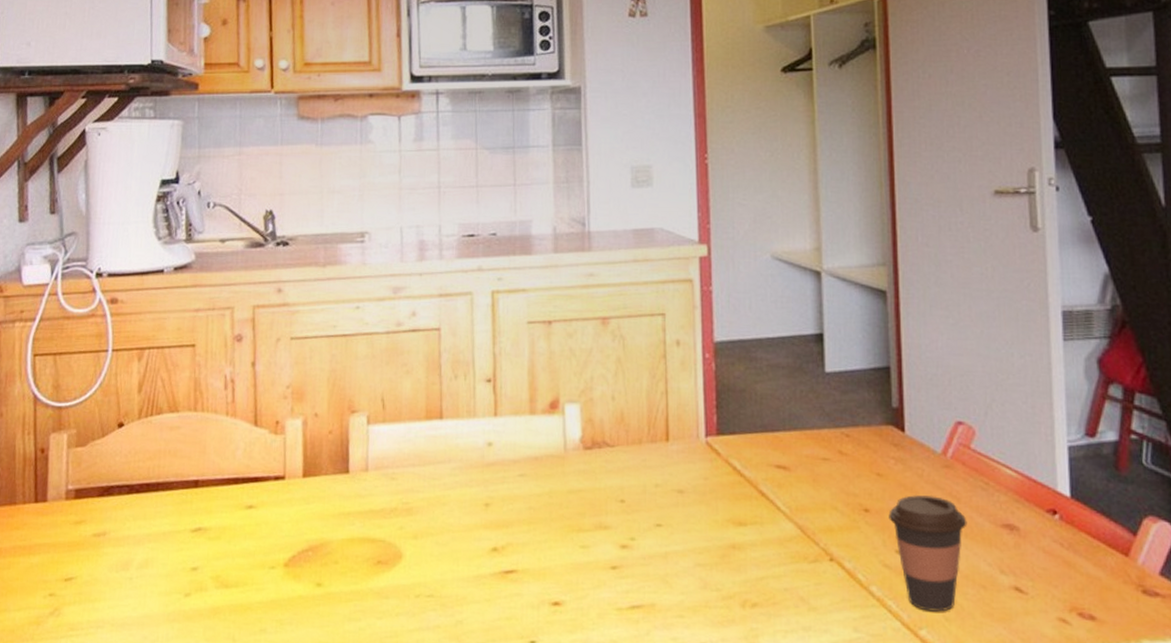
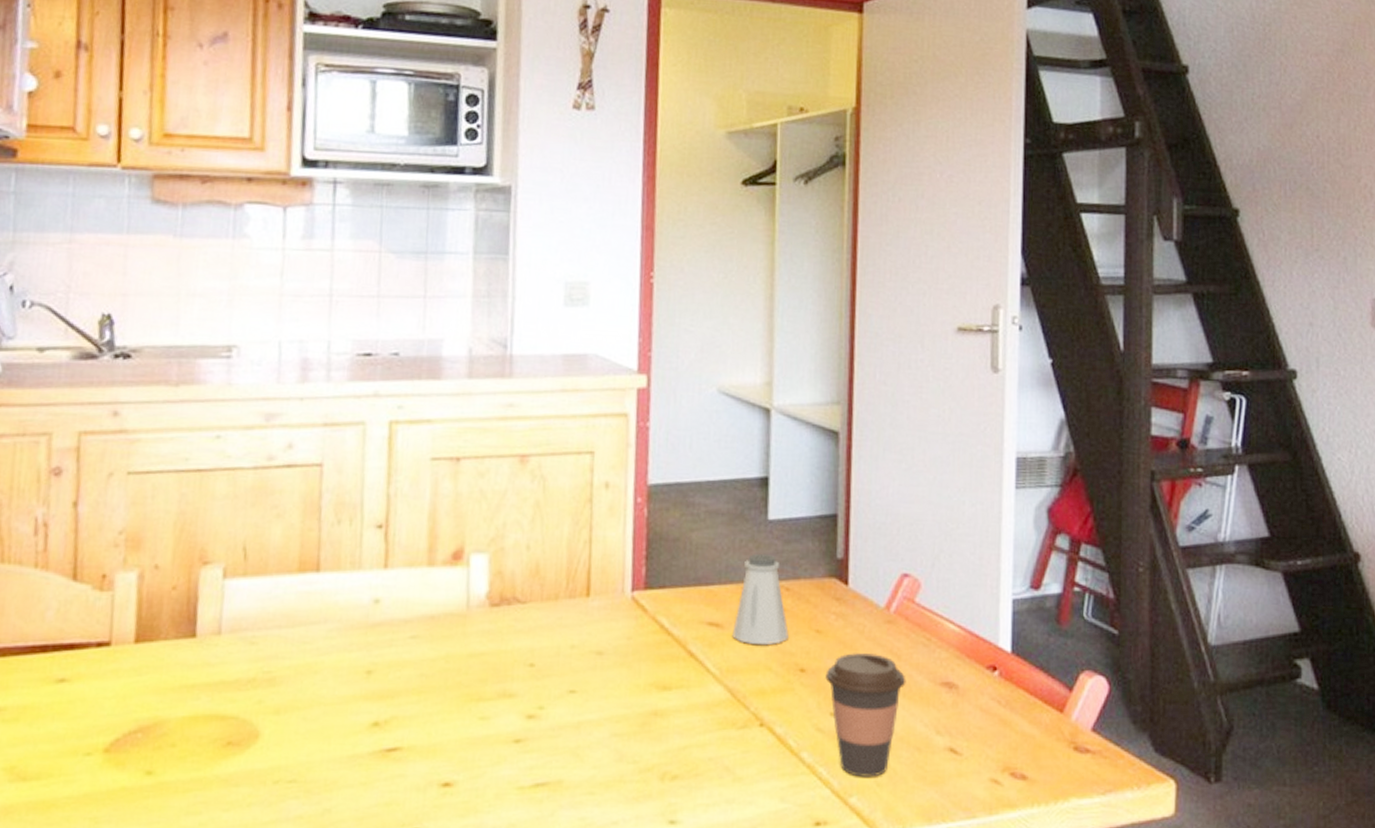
saltshaker: none [799,403,851,486] -> present [732,553,789,645]

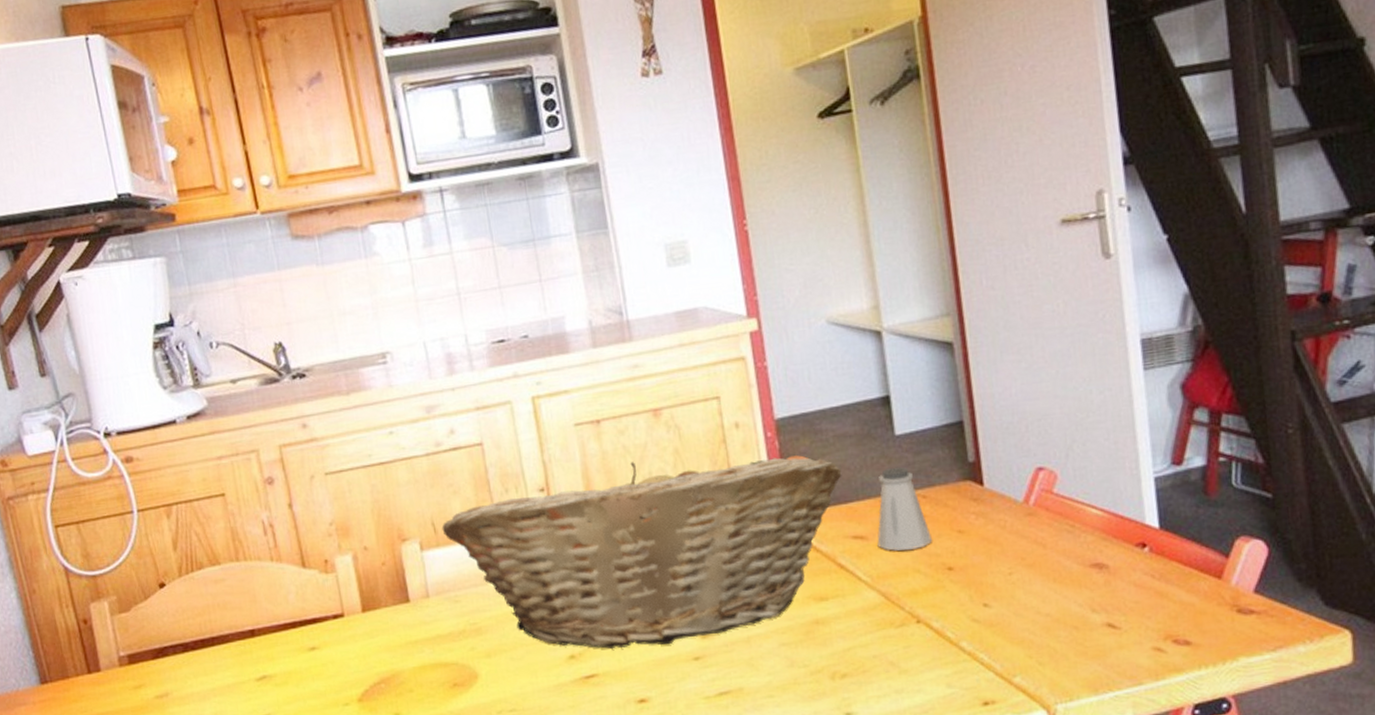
fruit basket: none [254,509,708,722] -> present [442,455,842,649]
coffee cup: present [825,653,906,777] -> none [973,545,1055,659]

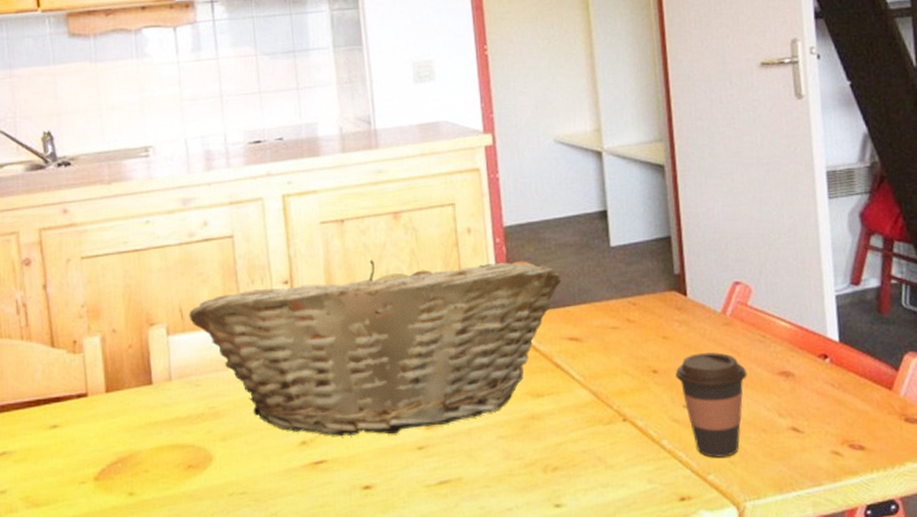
saltshaker: present [877,466,932,551] -> none [590,275,640,353]
coffee cup: none [973,545,1055,659] -> present [675,352,748,458]

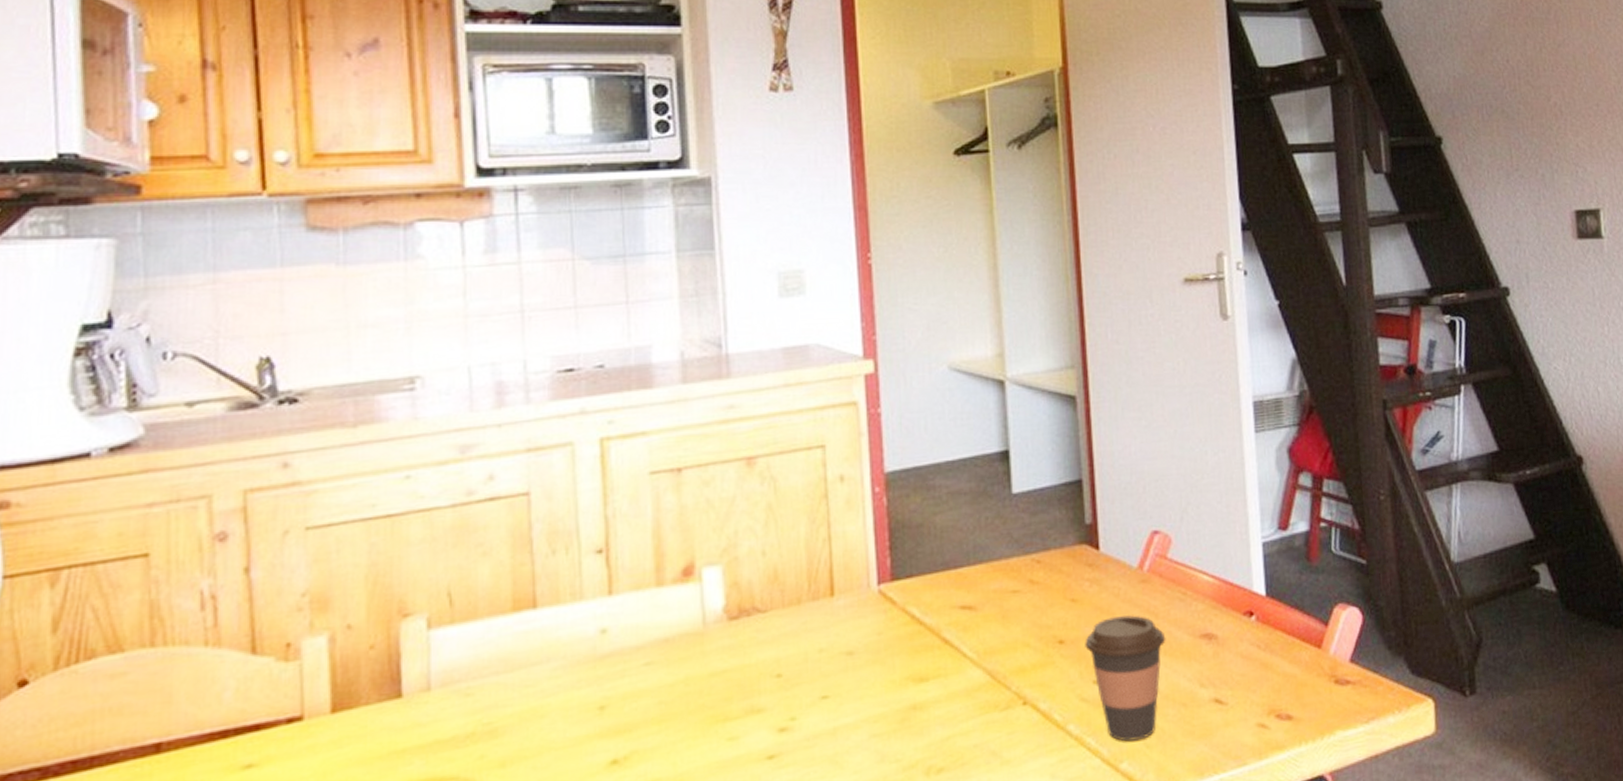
fruit basket: present [189,260,562,436] -> none [460,514,954,750]

